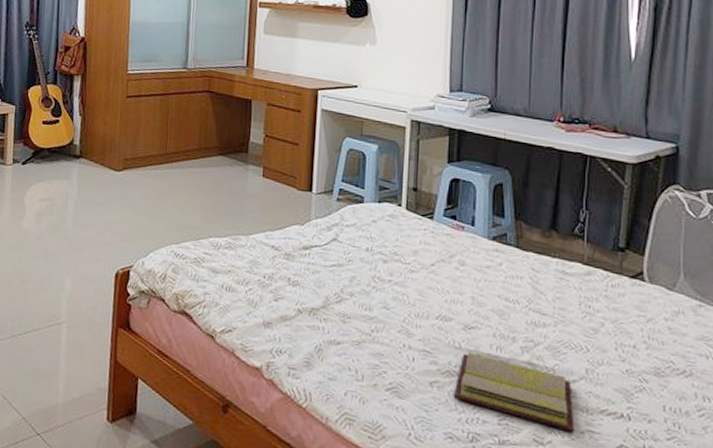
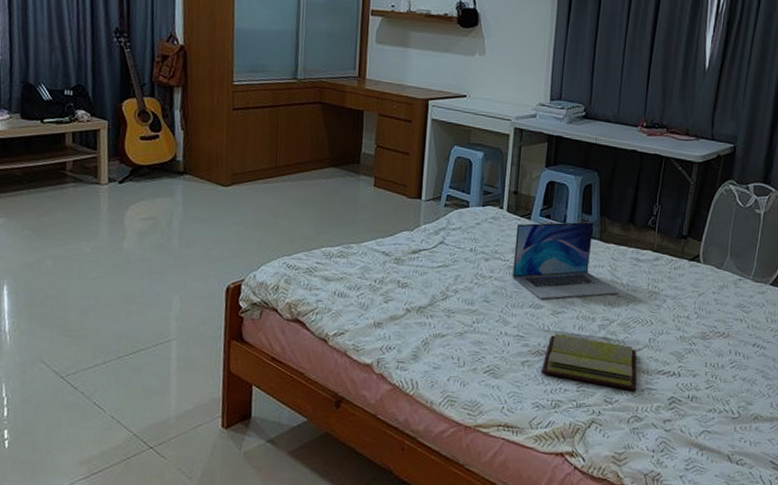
laptop: none [415,223,544,312] -> present [512,221,620,299]

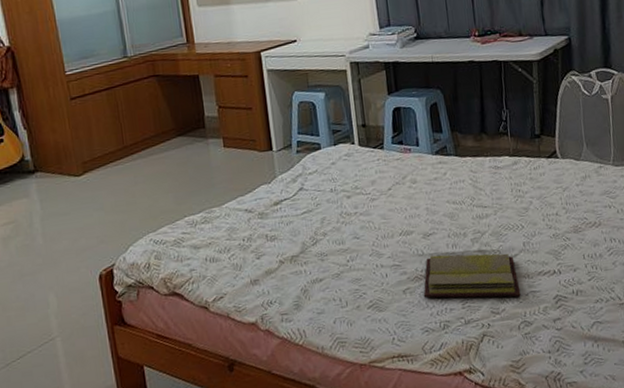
laptop: present [512,221,620,299] -> none [371,139,485,225]

